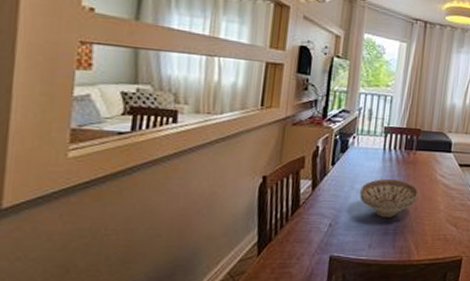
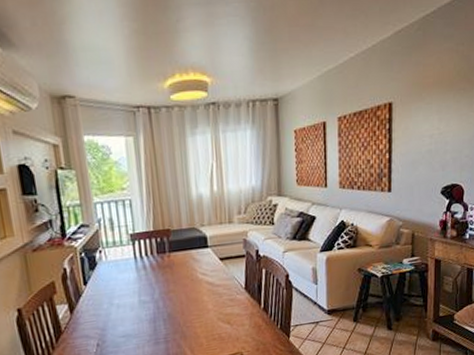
decorative bowl: present [359,178,419,217] -> none [120,286,183,328]

